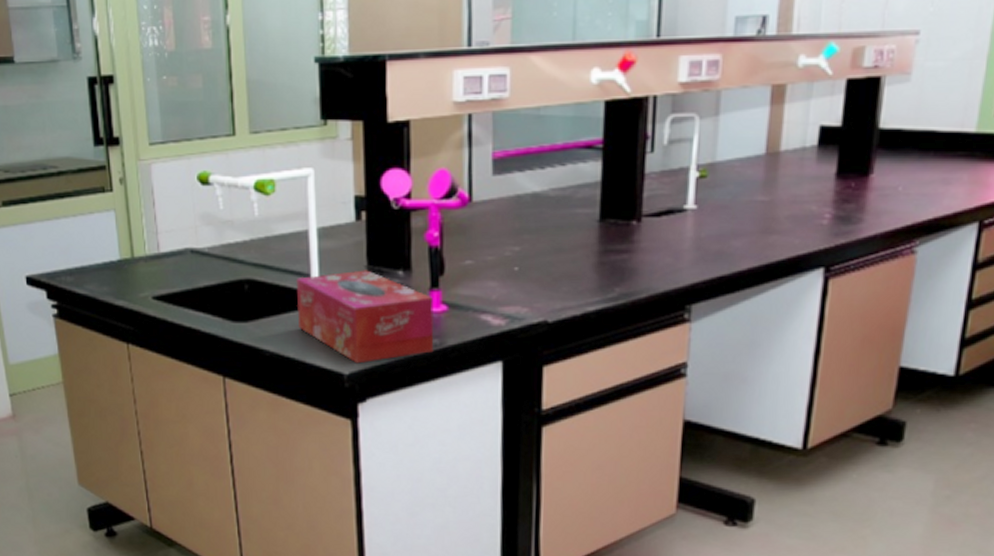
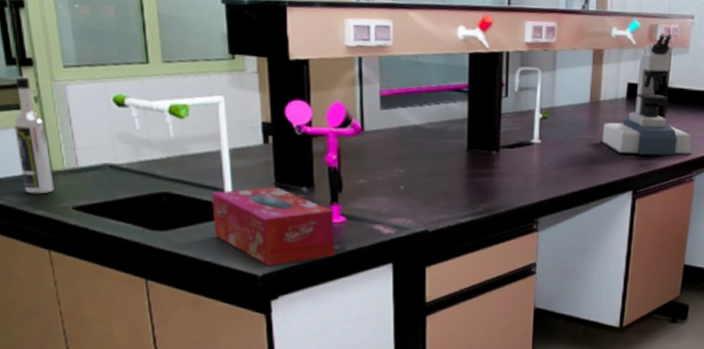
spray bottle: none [99,156,135,283] -> present [14,76,54,194]
microscope: none [779,57,914,221] -> present [600,33,692,157]

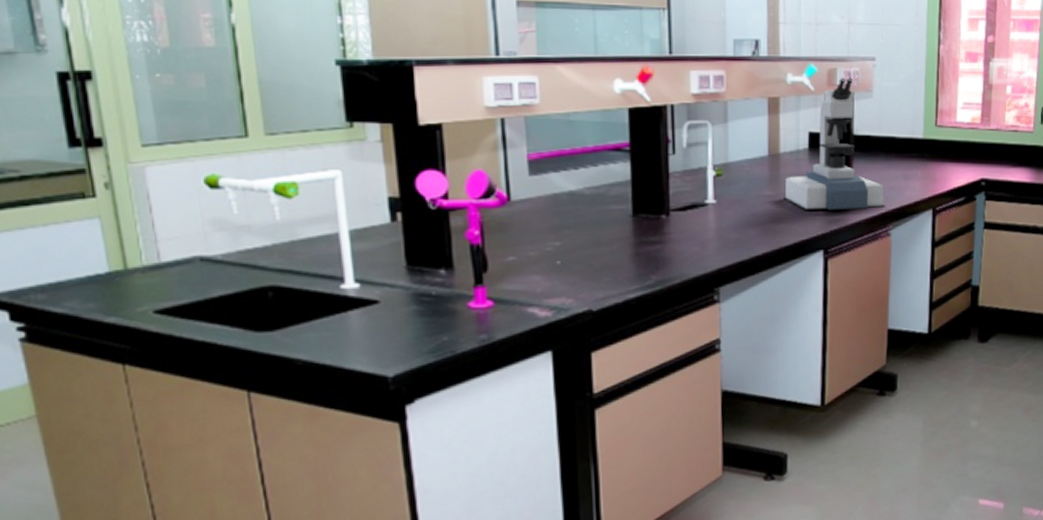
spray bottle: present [14,76,54,194] -> none [79,159,130,298]
tissue box: present [211,186,335,266] -> none [328,270,482,365]

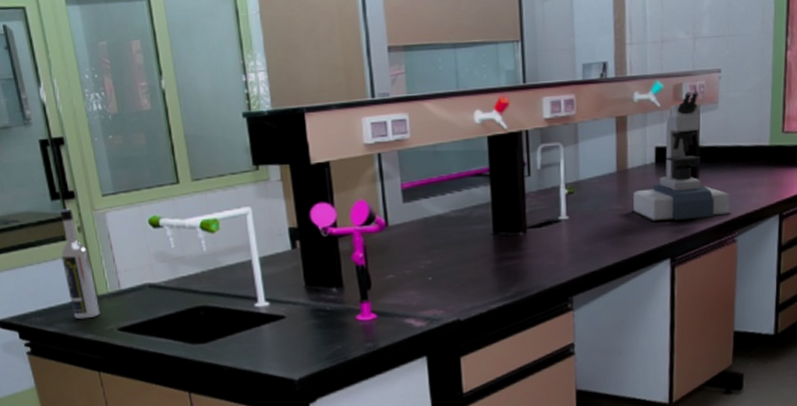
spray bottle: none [79,159,130,298] -> present [60,208,100,320]

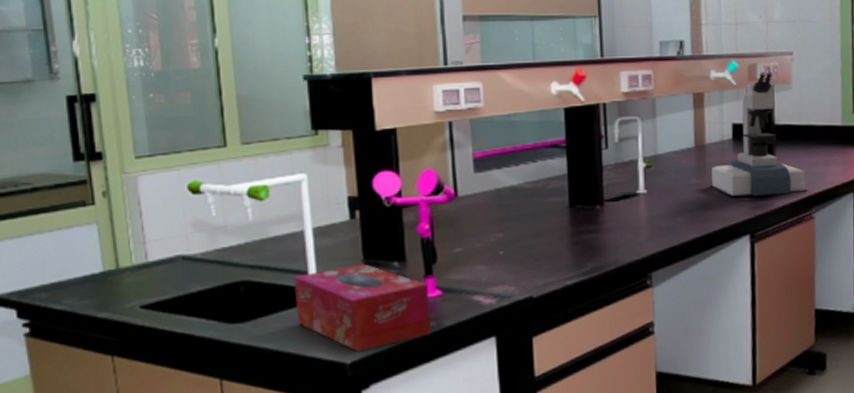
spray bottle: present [60,208,100,320] -> none [80,171,120,296]
tissue box: none [245,290,369,370] -> present [294,263,432,352]

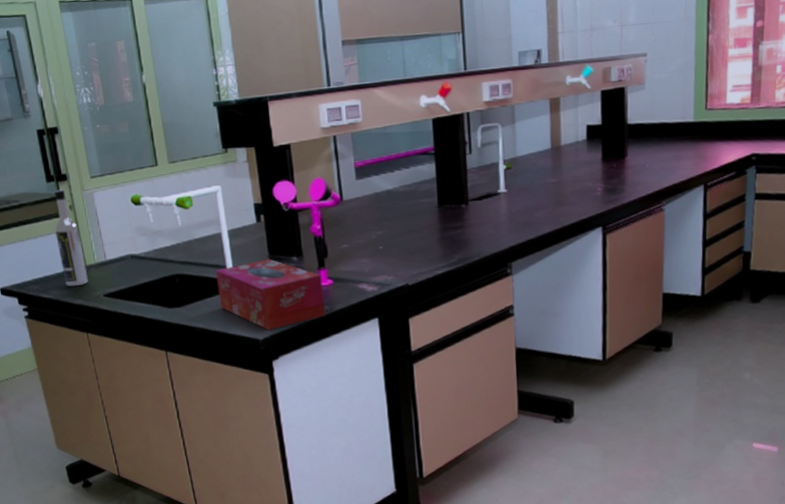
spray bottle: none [80,171,120,296] -> present [54,189,88,287]
microscope: present [710,71,809,198] -> none [565,73,659,194]

